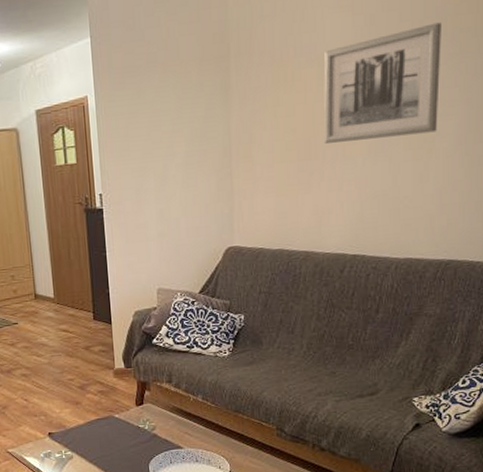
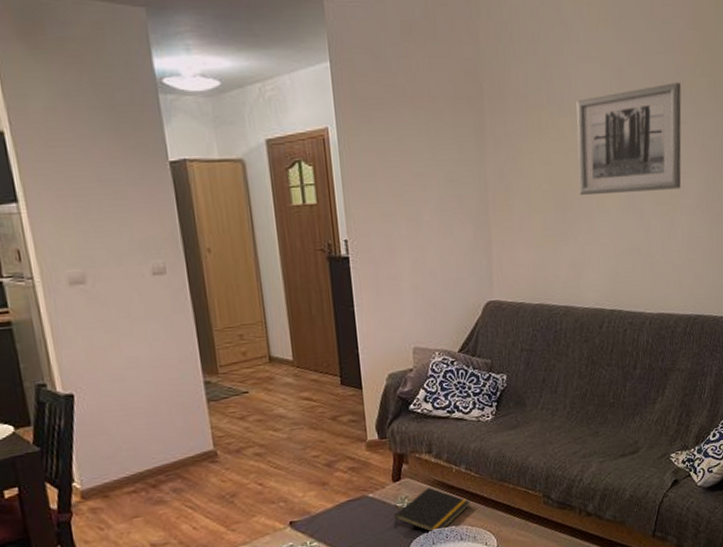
notepad: none [136,412,206,454] -> present [394,487,470,534]

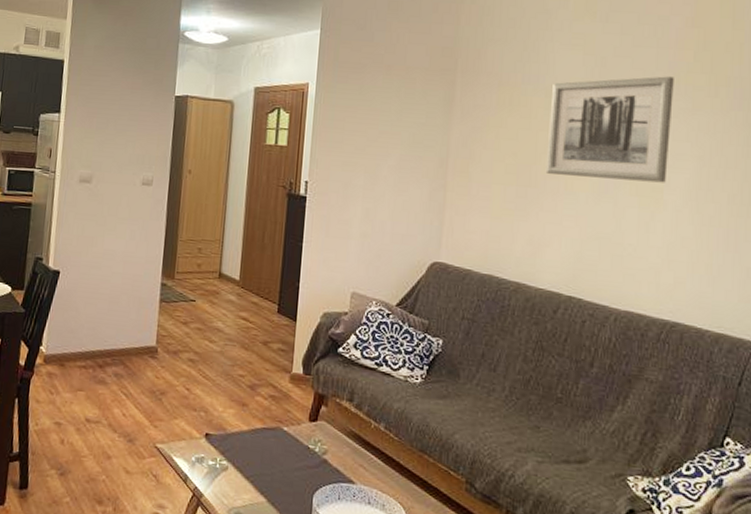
notepad: present [394,487,470,534] -> none [302,436,384,488]

